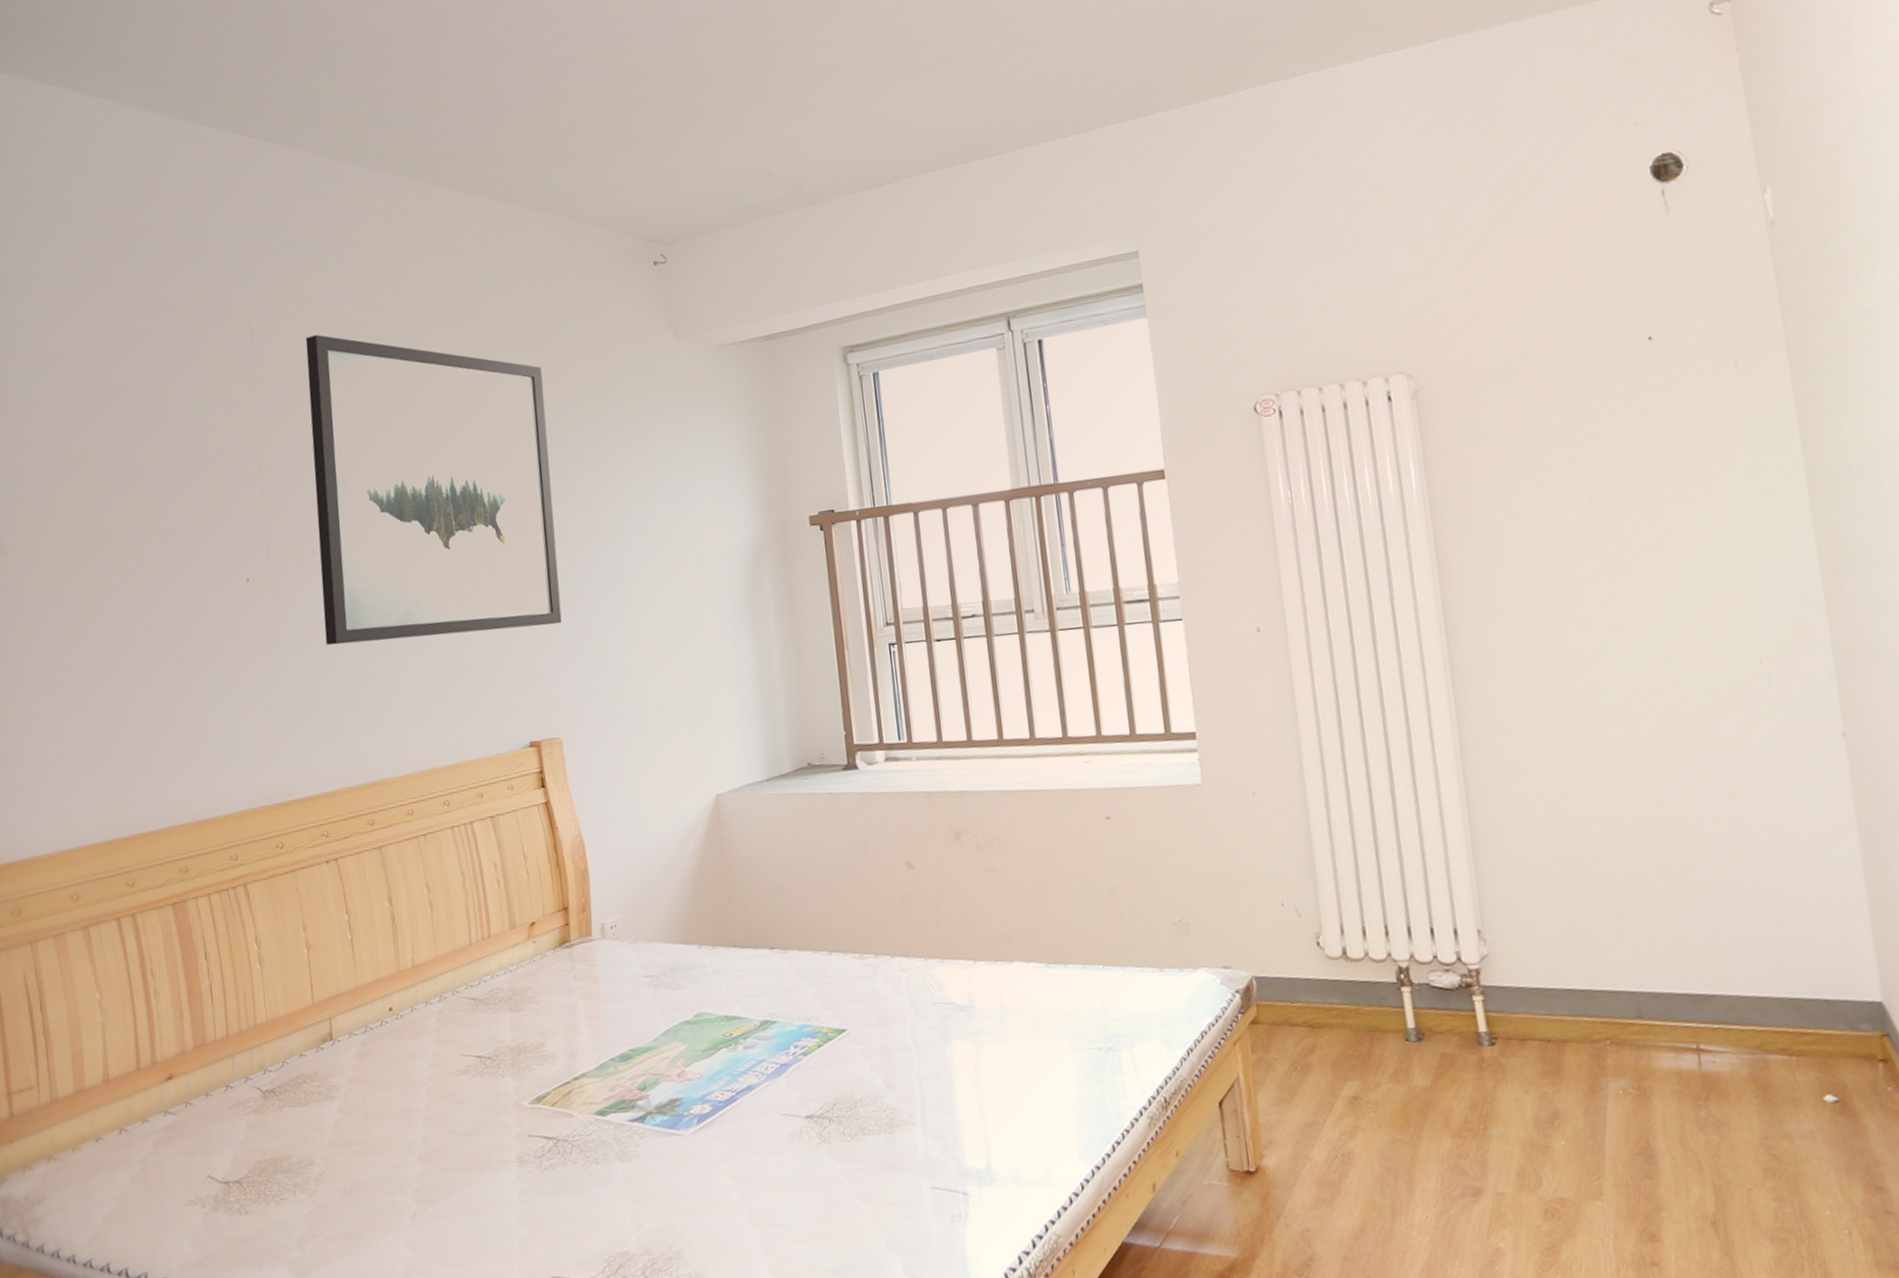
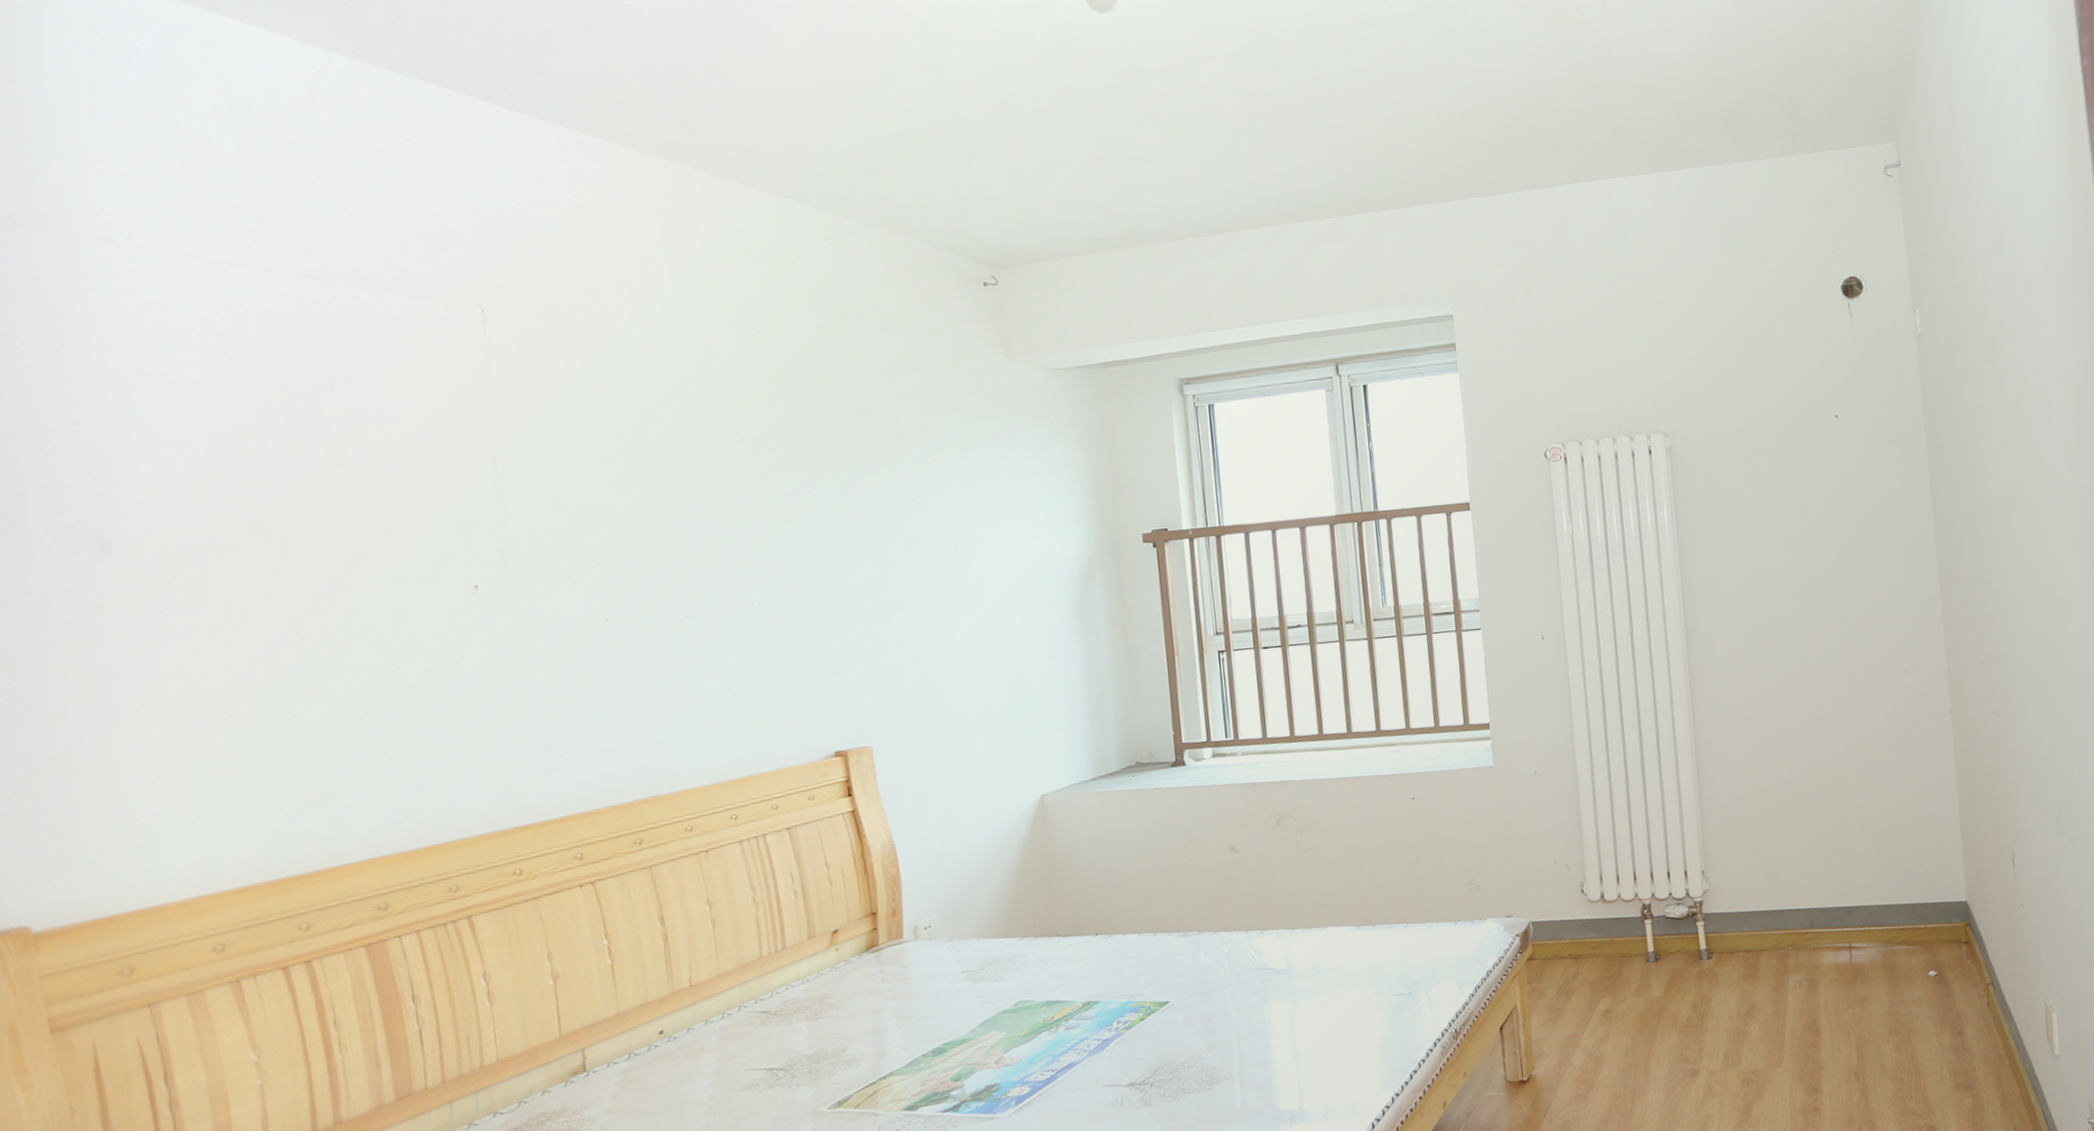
wall art: present [305,334,562,646] -> none [557,324,875,658]

